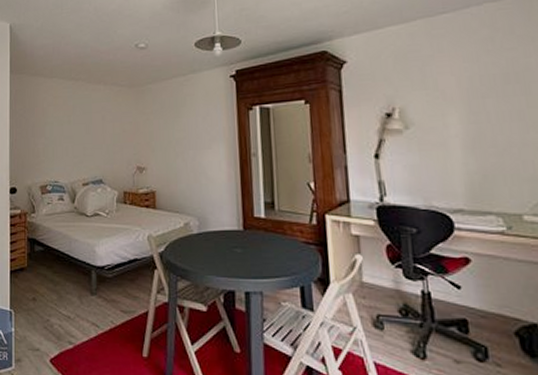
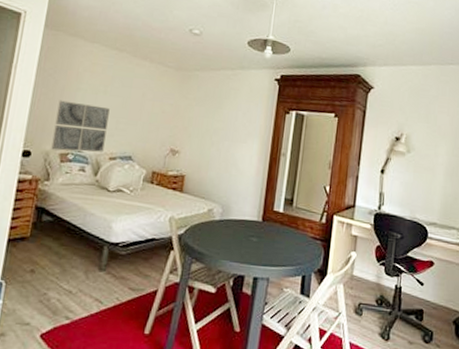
wall art: none [32,136,76,184] -> present [51,100,110,152]

